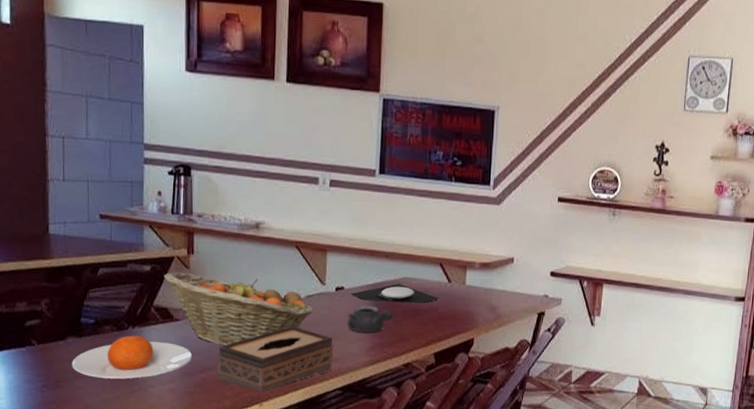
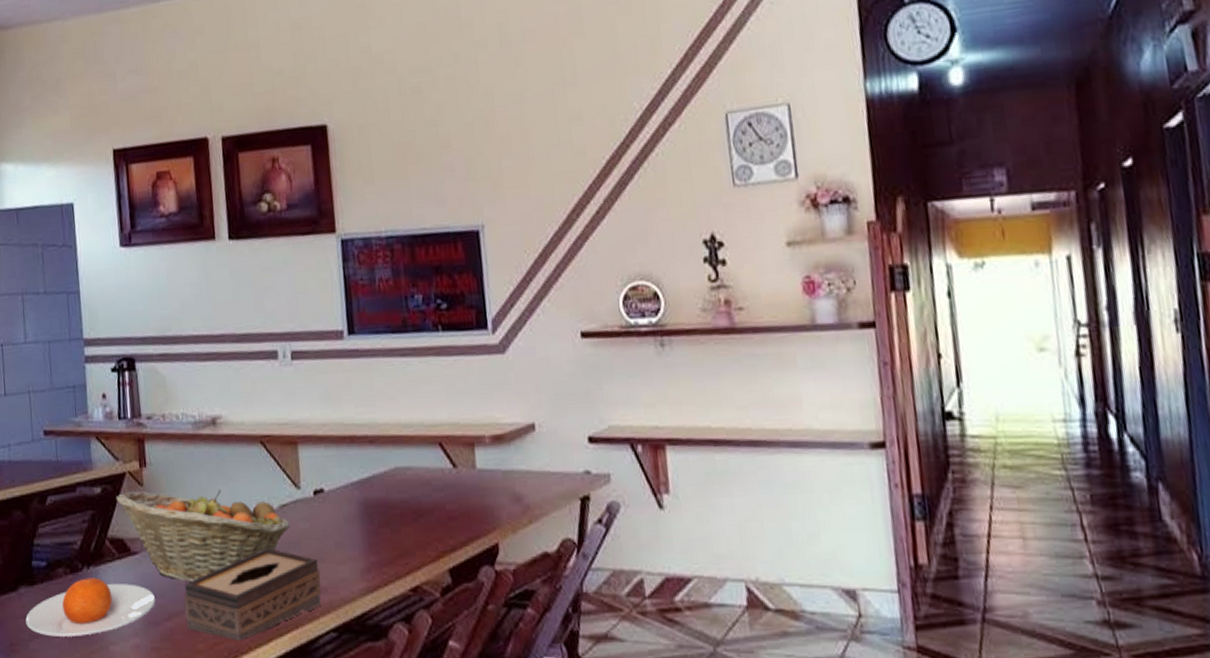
teapot: present [347,305,393,333] -> none [332,510,389,550]
plate: present [350,284,440,304] -> none [332,477,446,505]

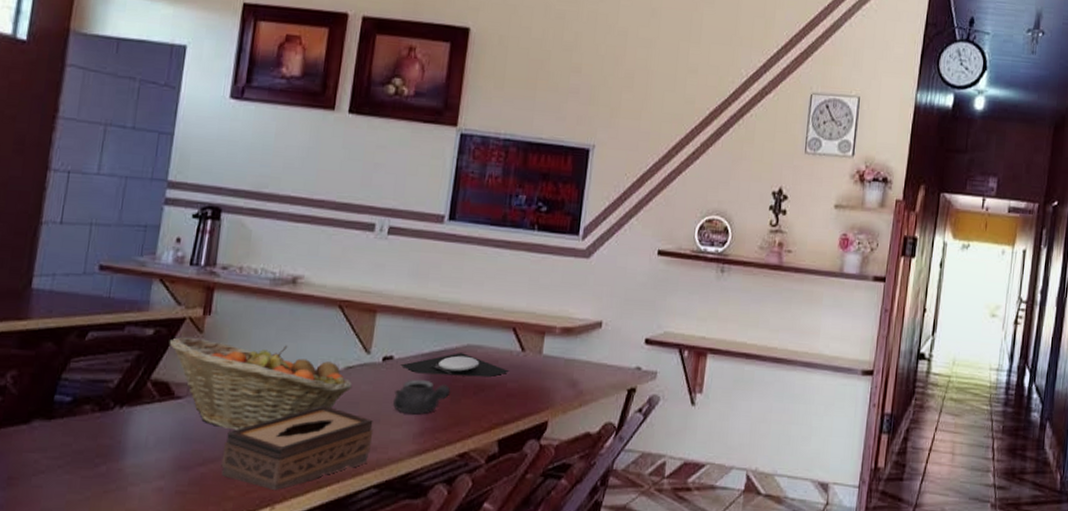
plate: present [26,578,156,637] -> none [33,417,193,475]
plate: none [332,477,446,505] -> present [400,353,510,378]
teapot: none [332,510,389,550] -> present [392,379,451,414]

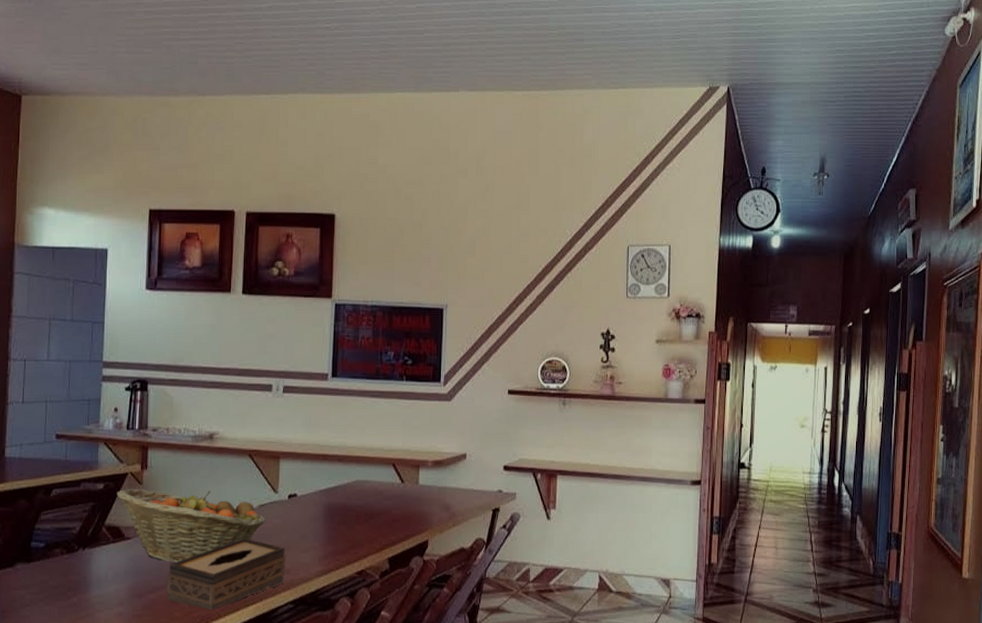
teapot: present [392,379,451,414] -> none [299,511,346,541]
plate: present [400,353,510,378] -> none [303,487,393,507]

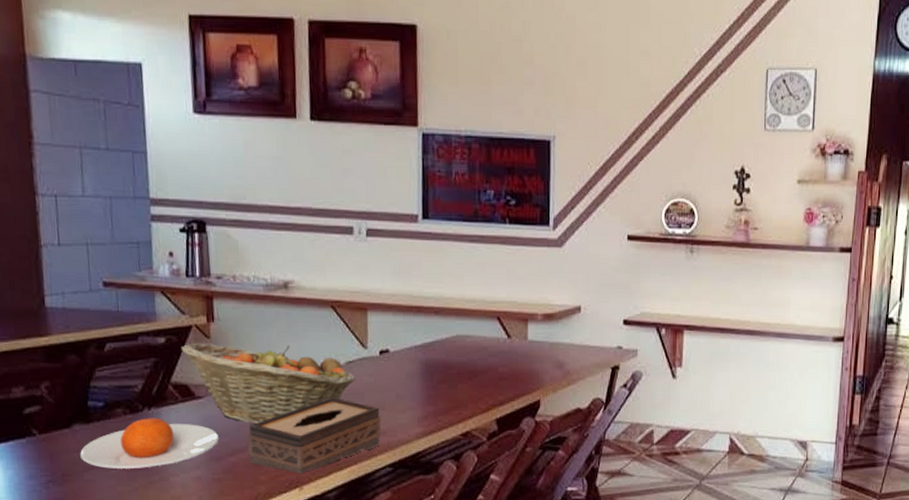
plate: none [19,557,143,605] -> present [80,418,220,469]

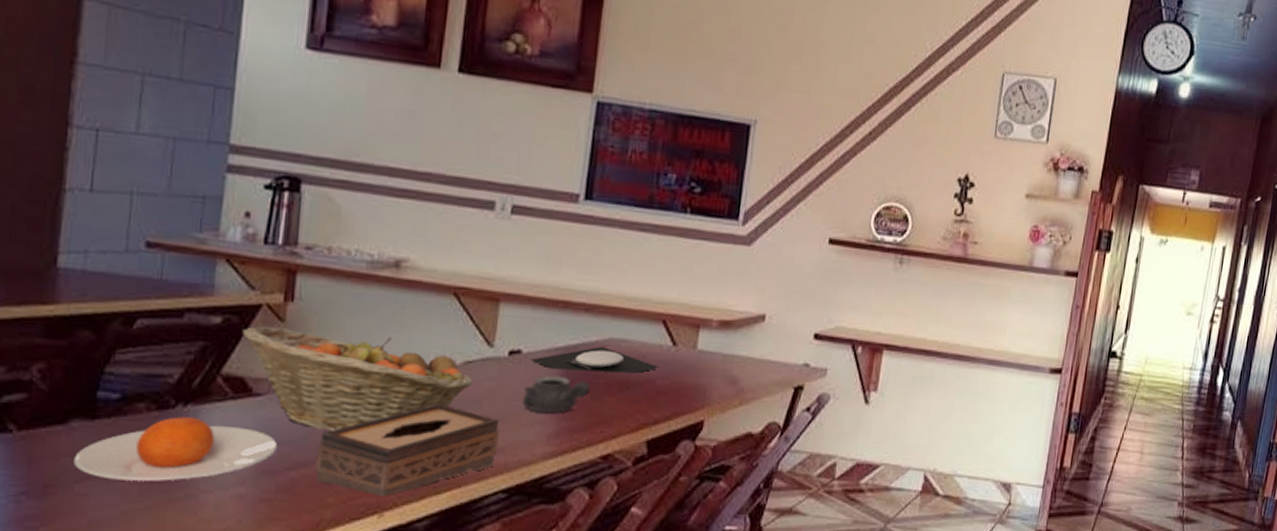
teapot: none [394,369,447,401] -> present [521,375,591,414]
plate: none [397,343,499,364] -> present [530,347,660,374]

